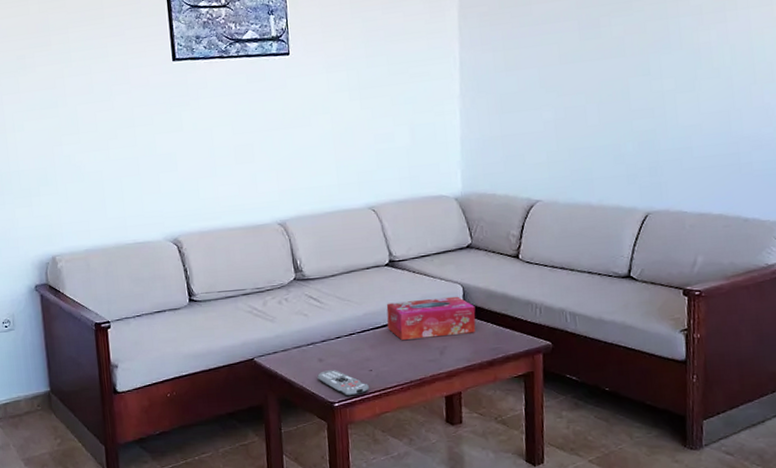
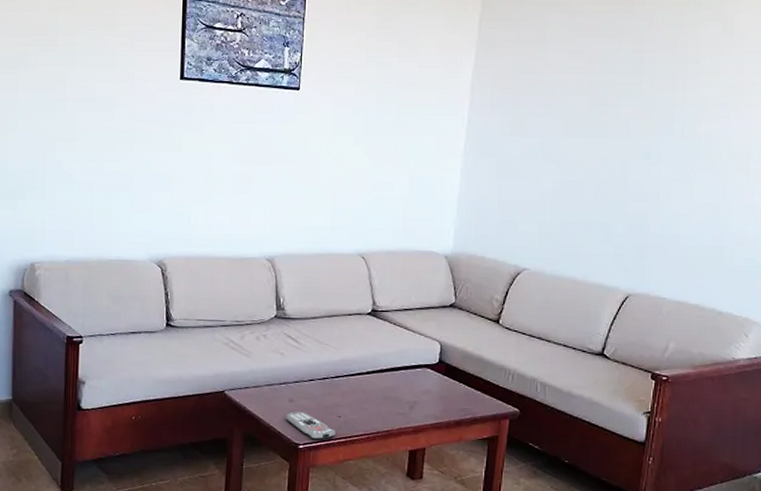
tissue box: present [386,296,476,340] -> none [361,352,450,392]

